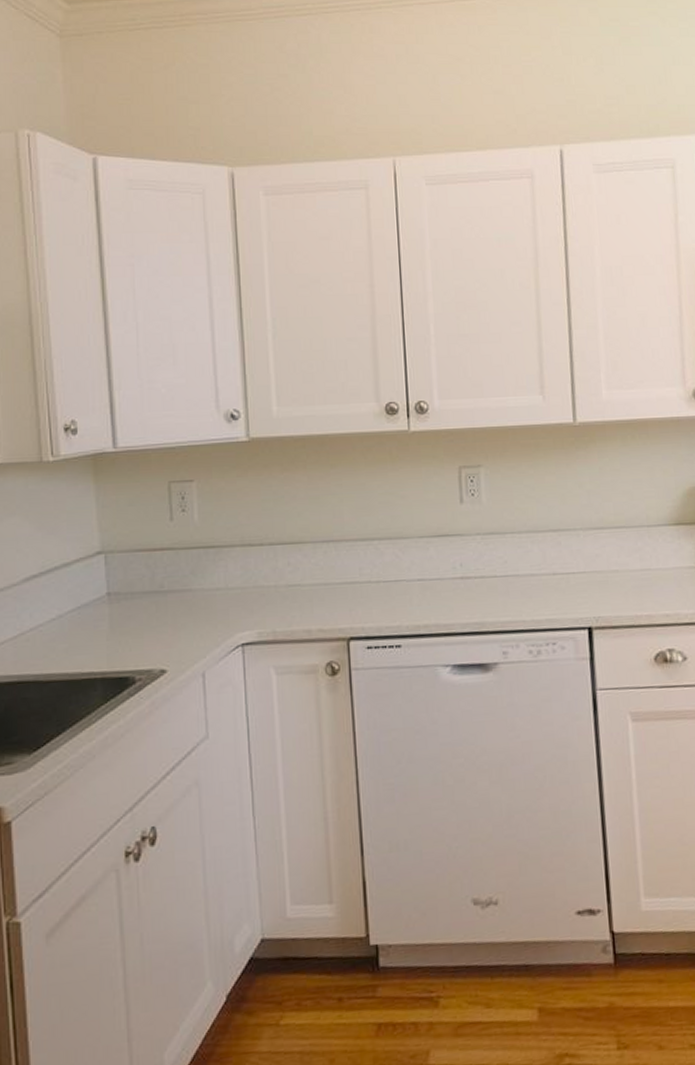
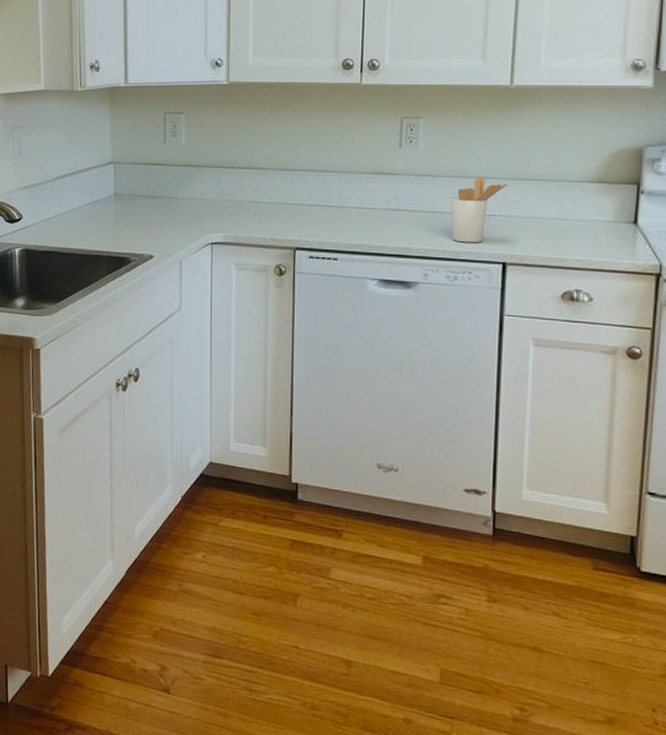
utensil holder: none [524,529,583,609] -> present [450,177,507,243]

